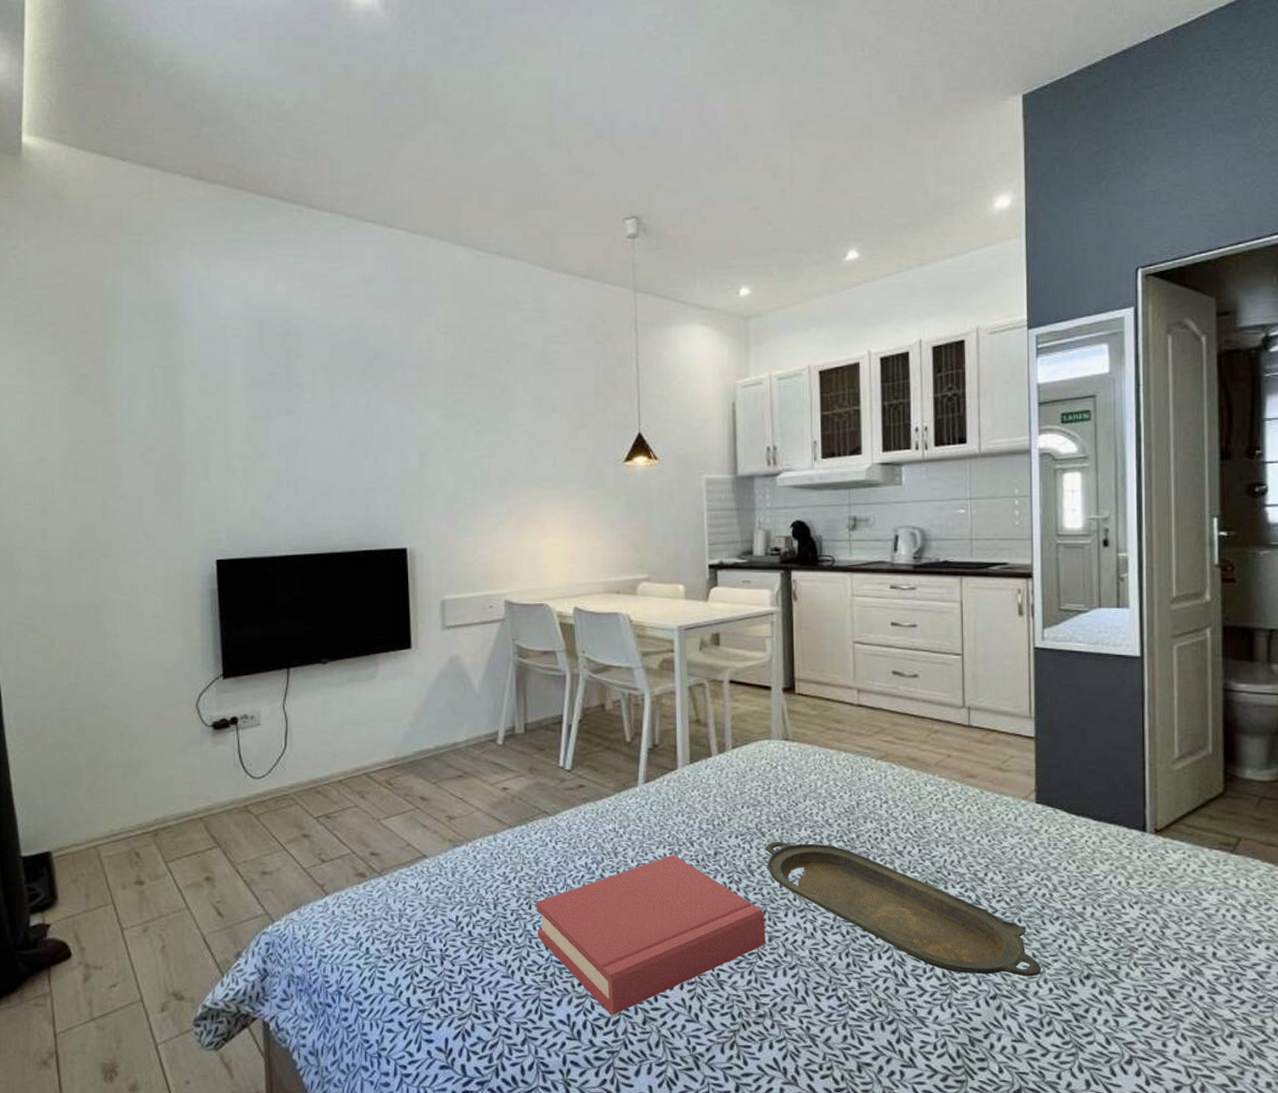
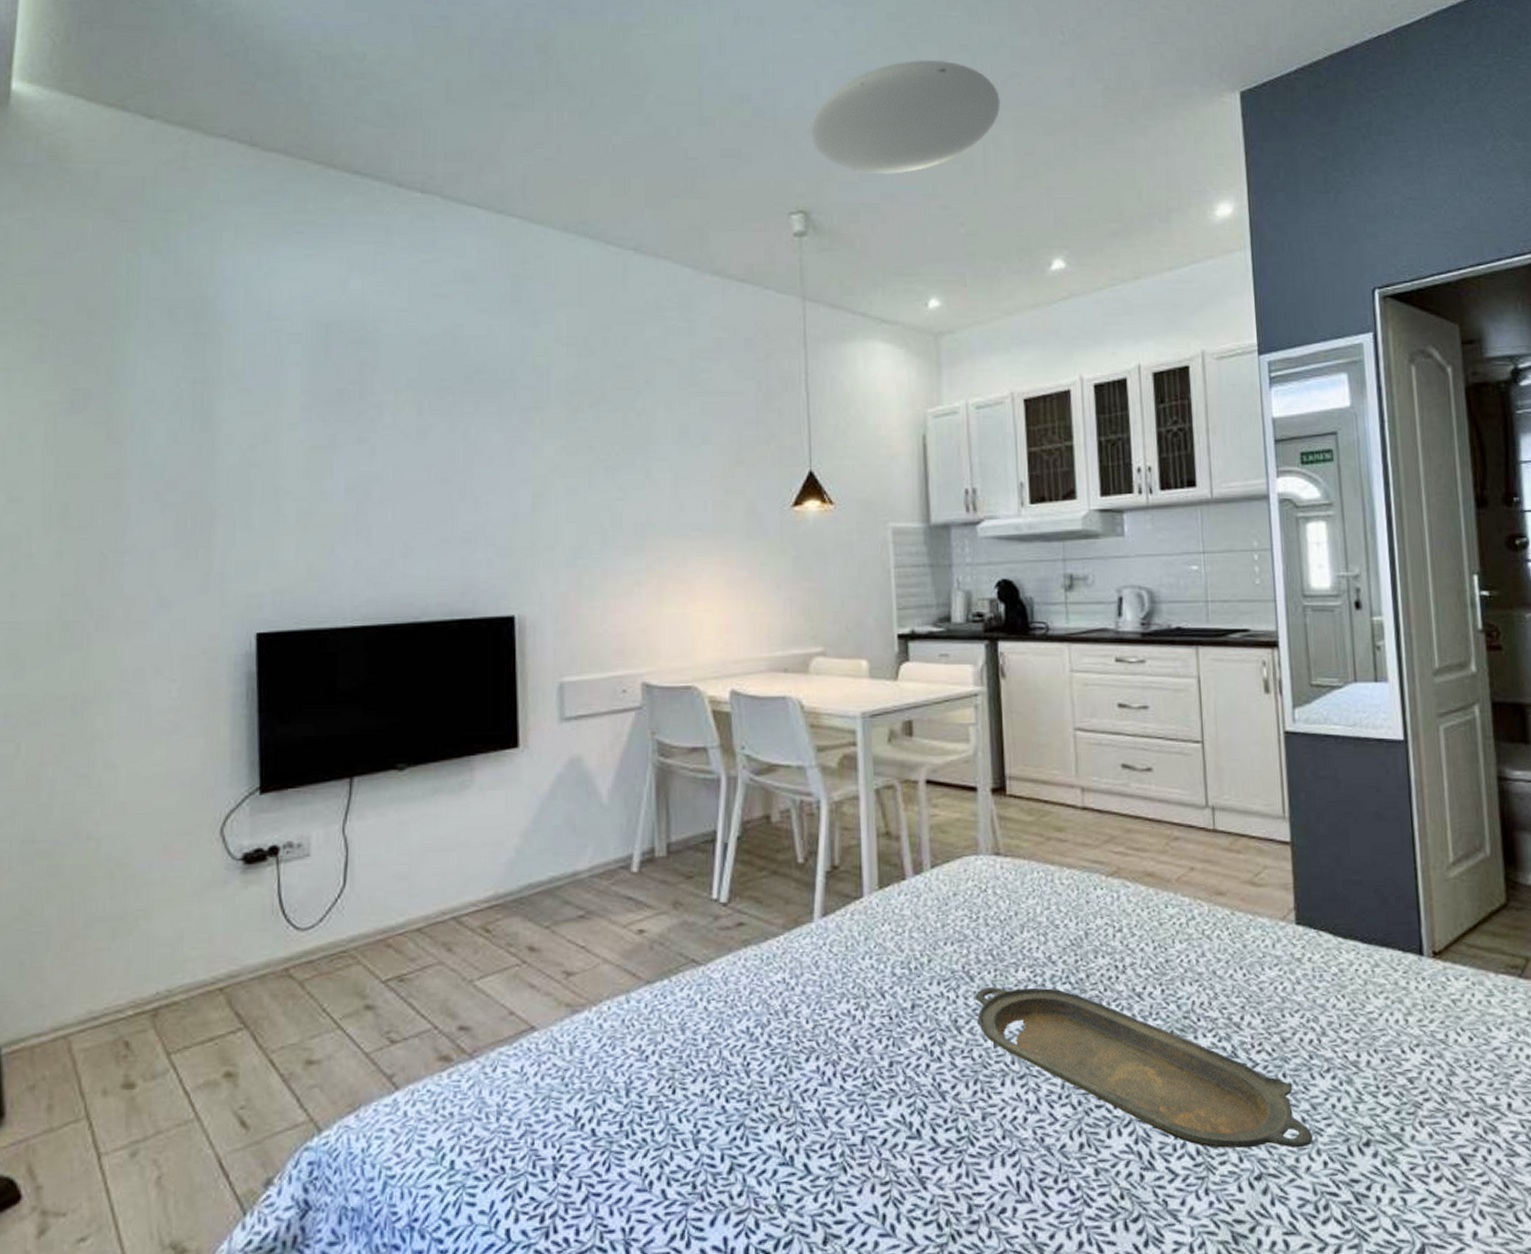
hardback book: present [536,854,765,1015] -> none [682,1010,978,1235]
ceiling light: none [642,80,806,183] -> present [810,59,1000,175]

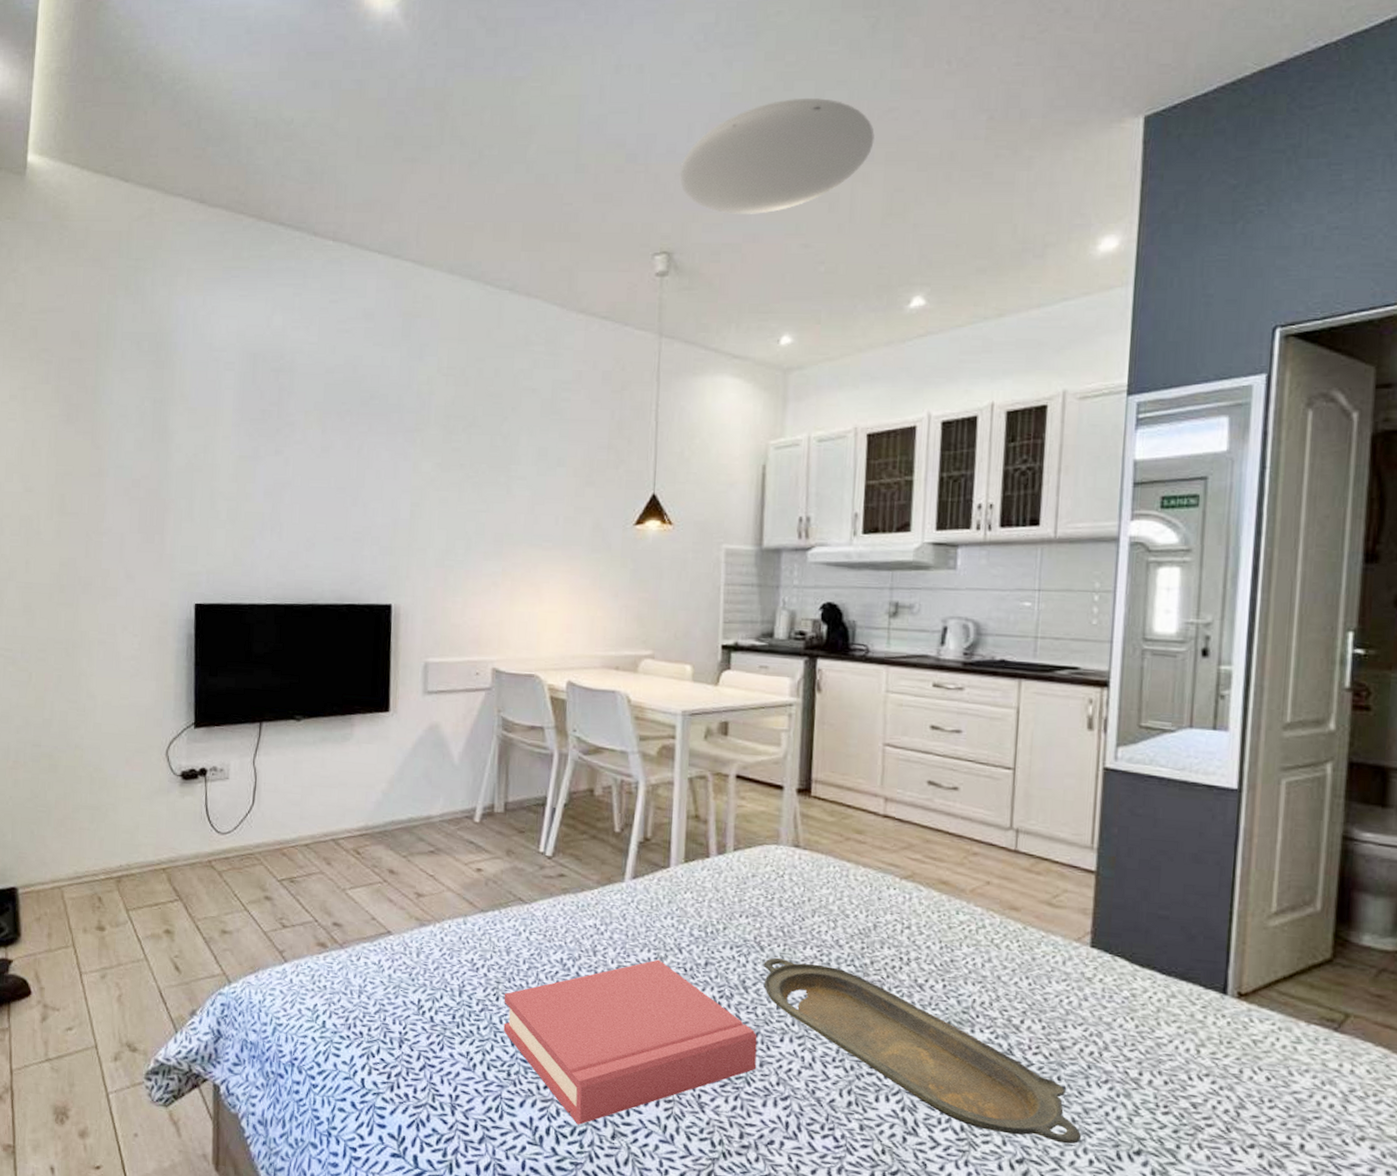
hardback book: none [682,1010,978,1235] -> present [503,959,758,1125]

